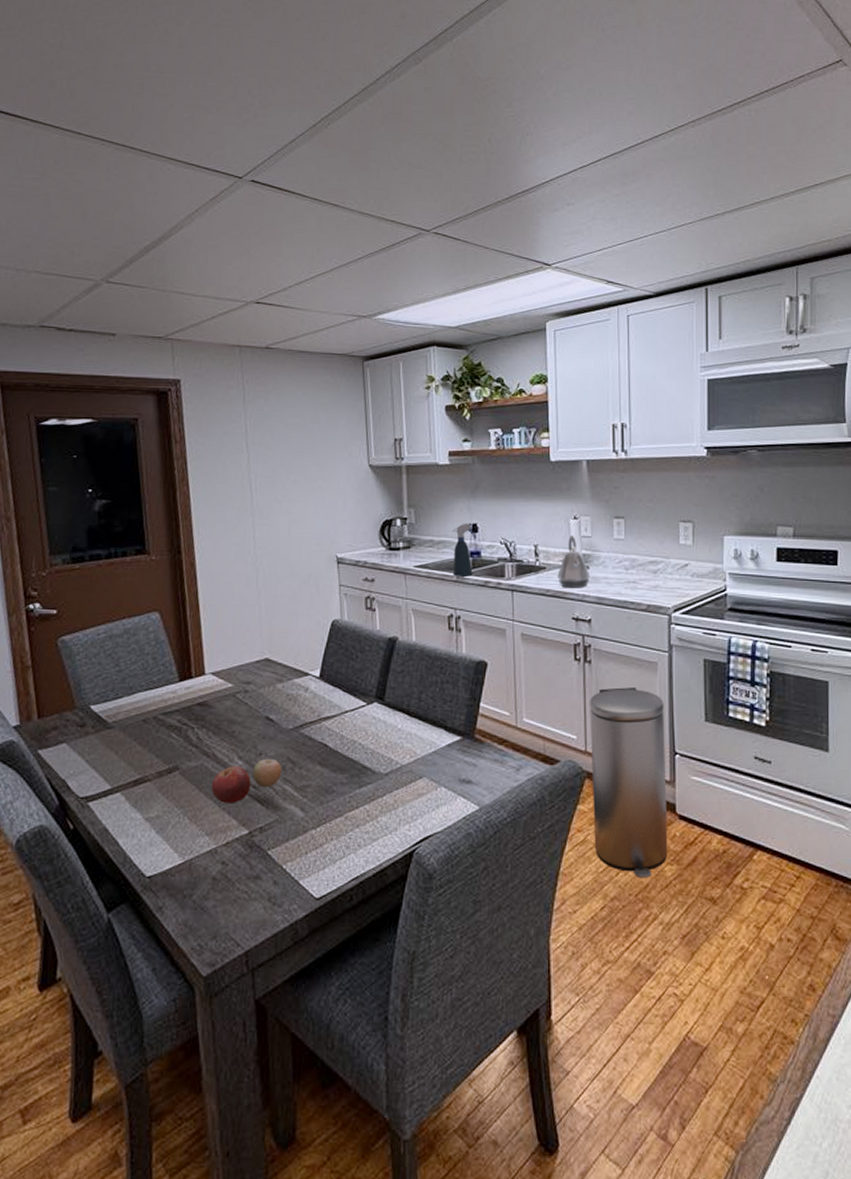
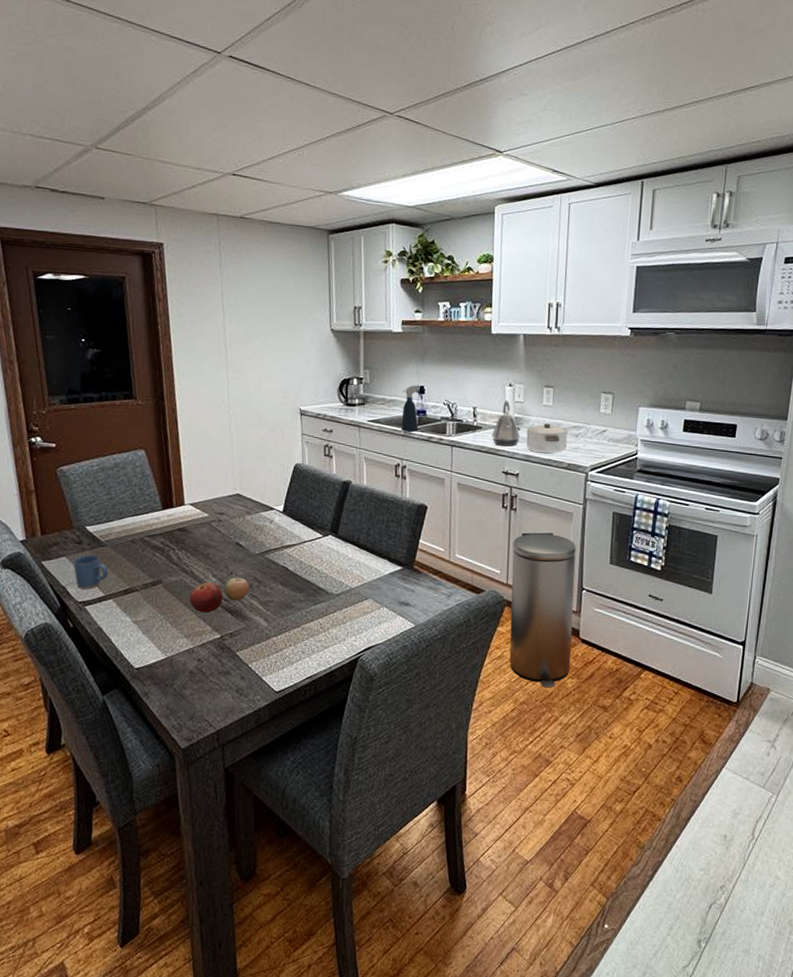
mug: none [74,738,117,781] -> present [73,554,109,589]
cooking pot: none [597,559,644,595] -> present [526,423,568,454]

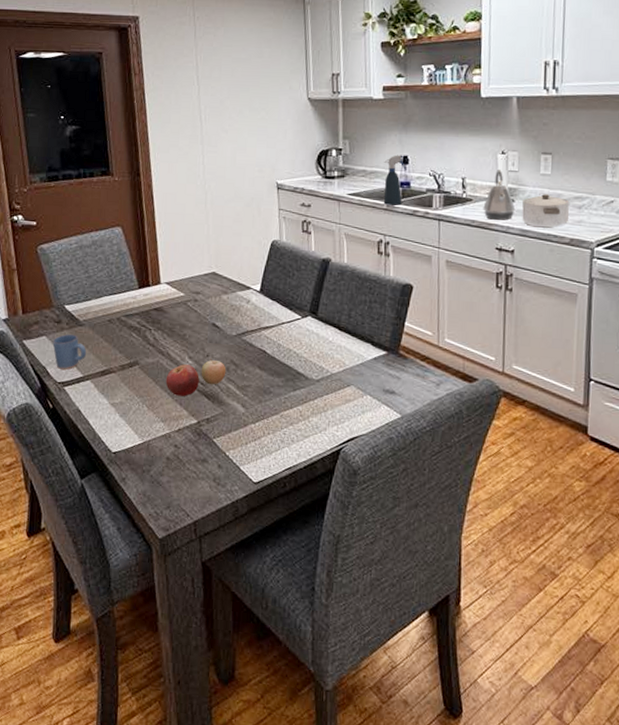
pedal bin: present [509,532,576,688] -> none [507,315,582,491]

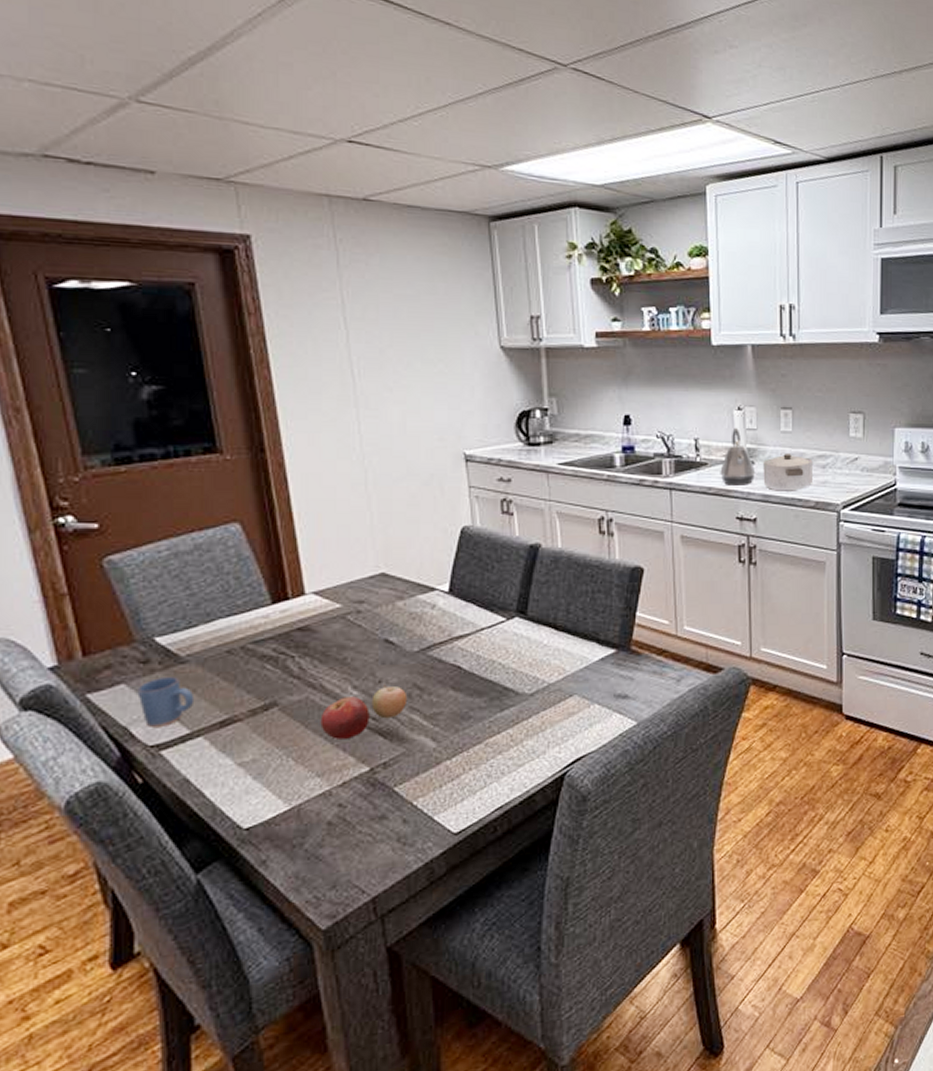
spray bottle: present [383,155,407,205] -> none [601,414,629,474]

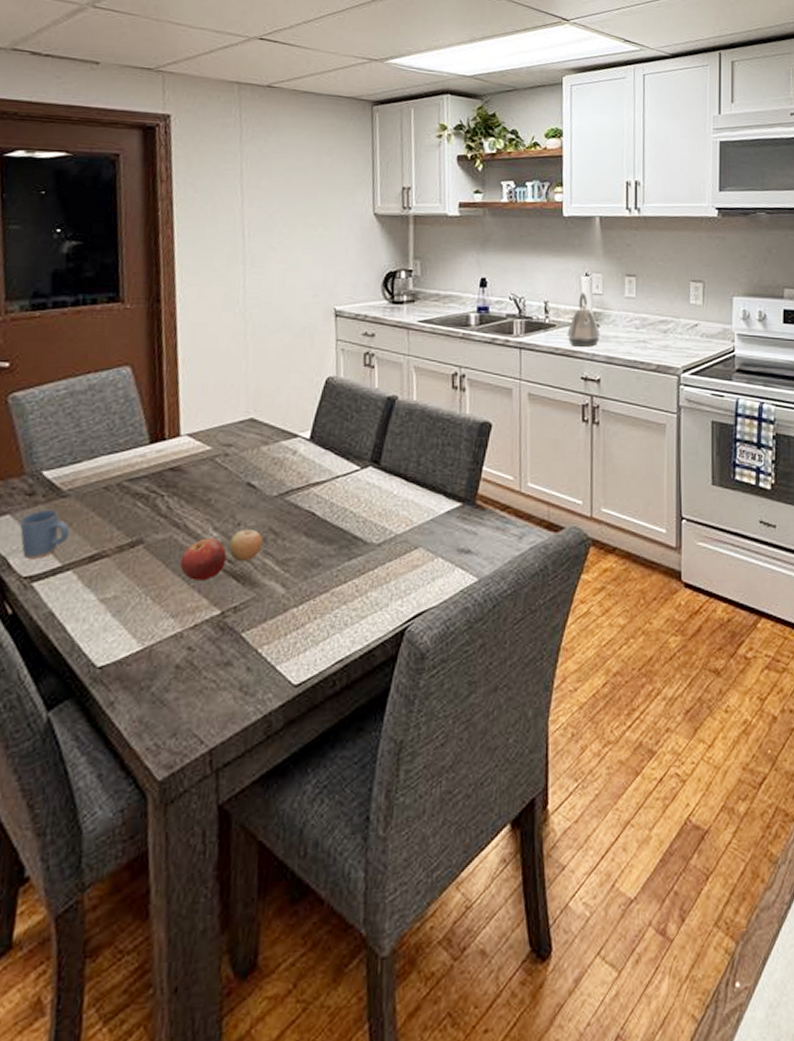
cooking pot: present [763,454,812,491] -> none [607,318,654,354]

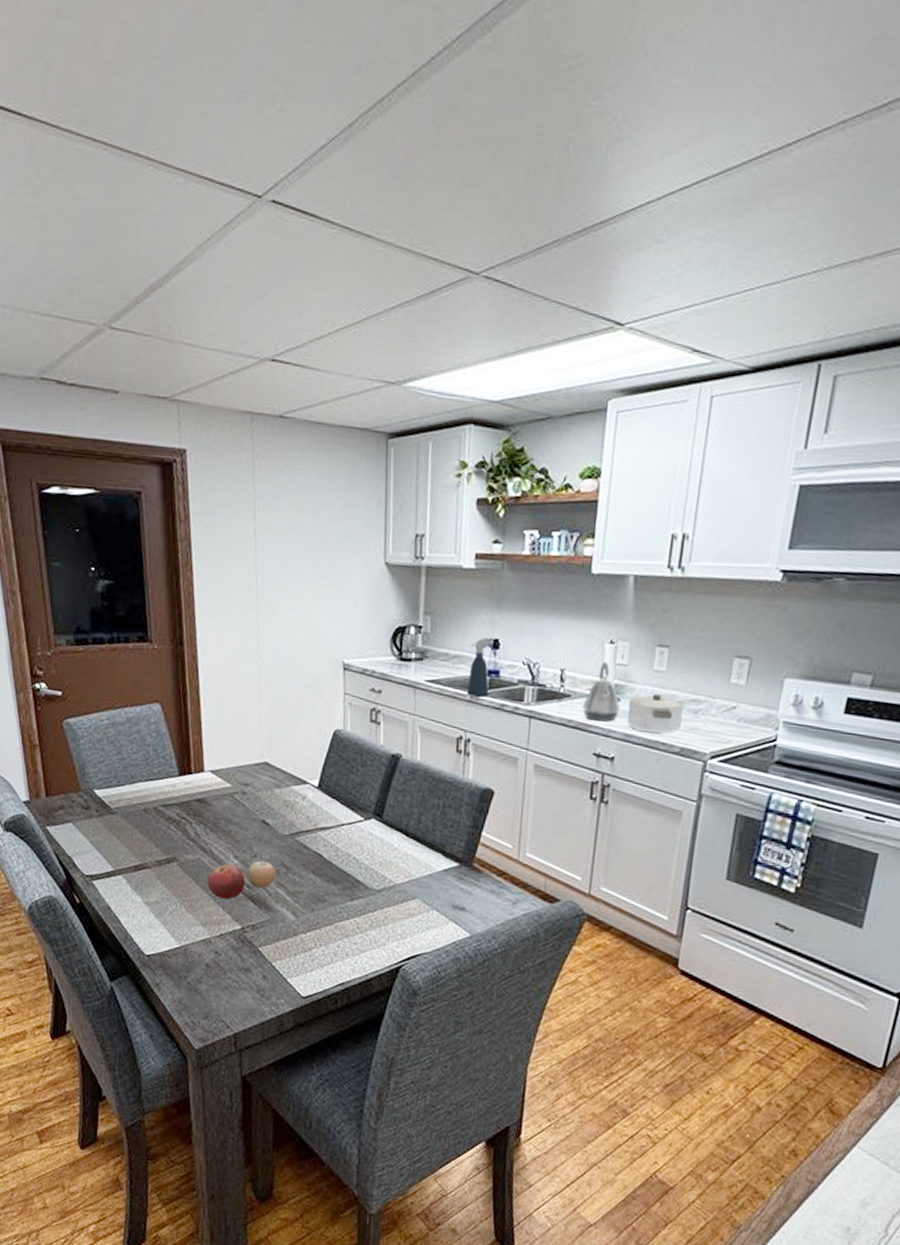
mug: present [19,509,70,558] -> none [80,822,119,862]
spray bottle: none [458,277,485,333] -> present [466,637,497,697]
cooking pot: none [607,318,654,354] -> present [626,694,684,734]

